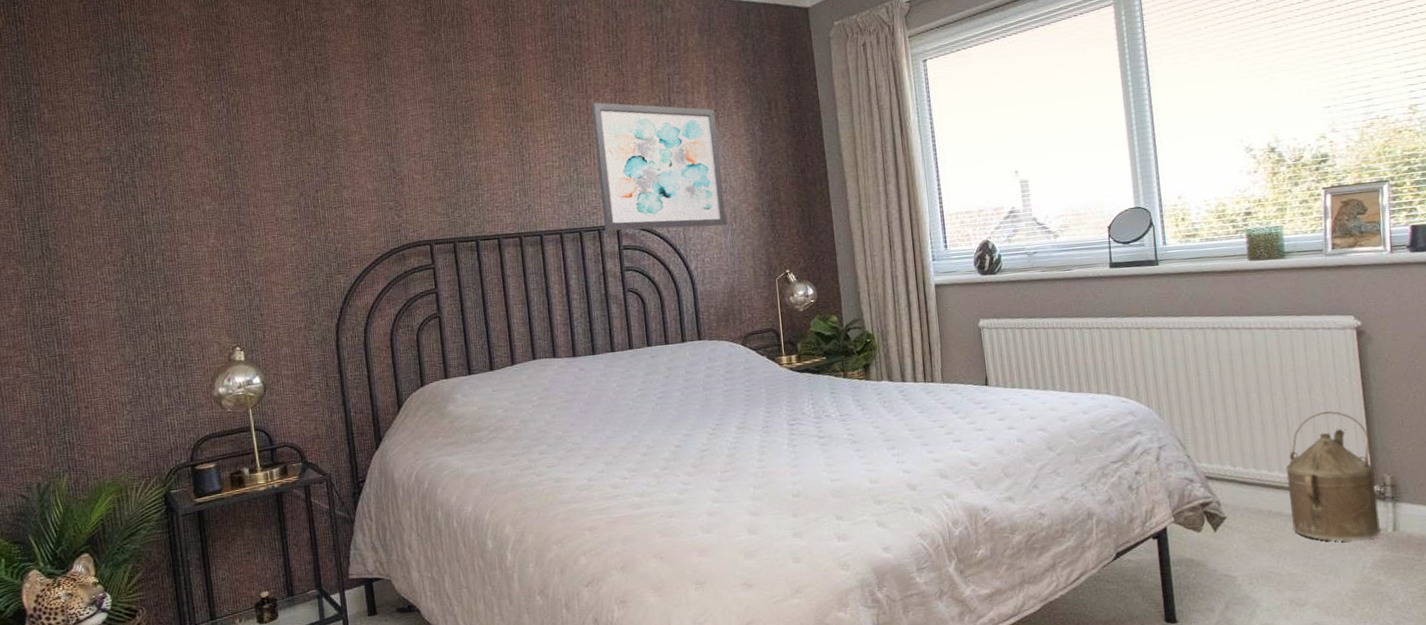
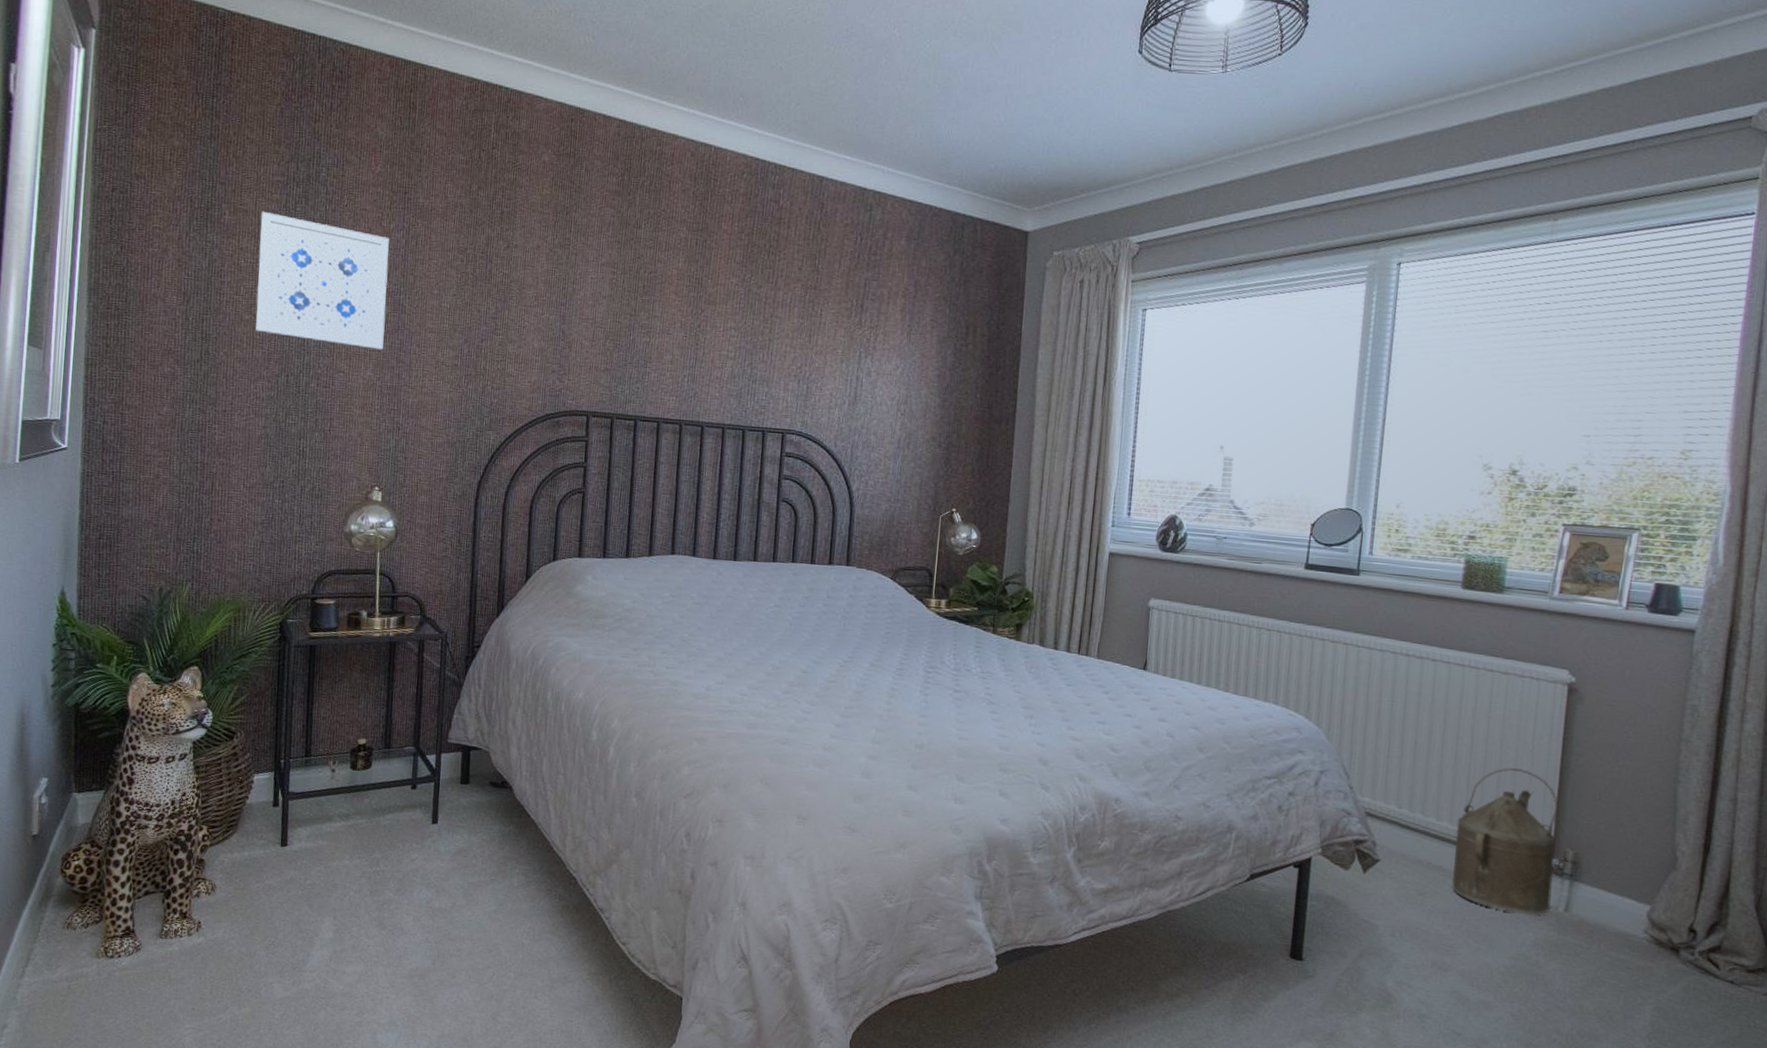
wall art: none [80,104,222,220] -> present [255,211,389,350]
wall art: present [590,102,727,231] -> none [769,296,908,450]

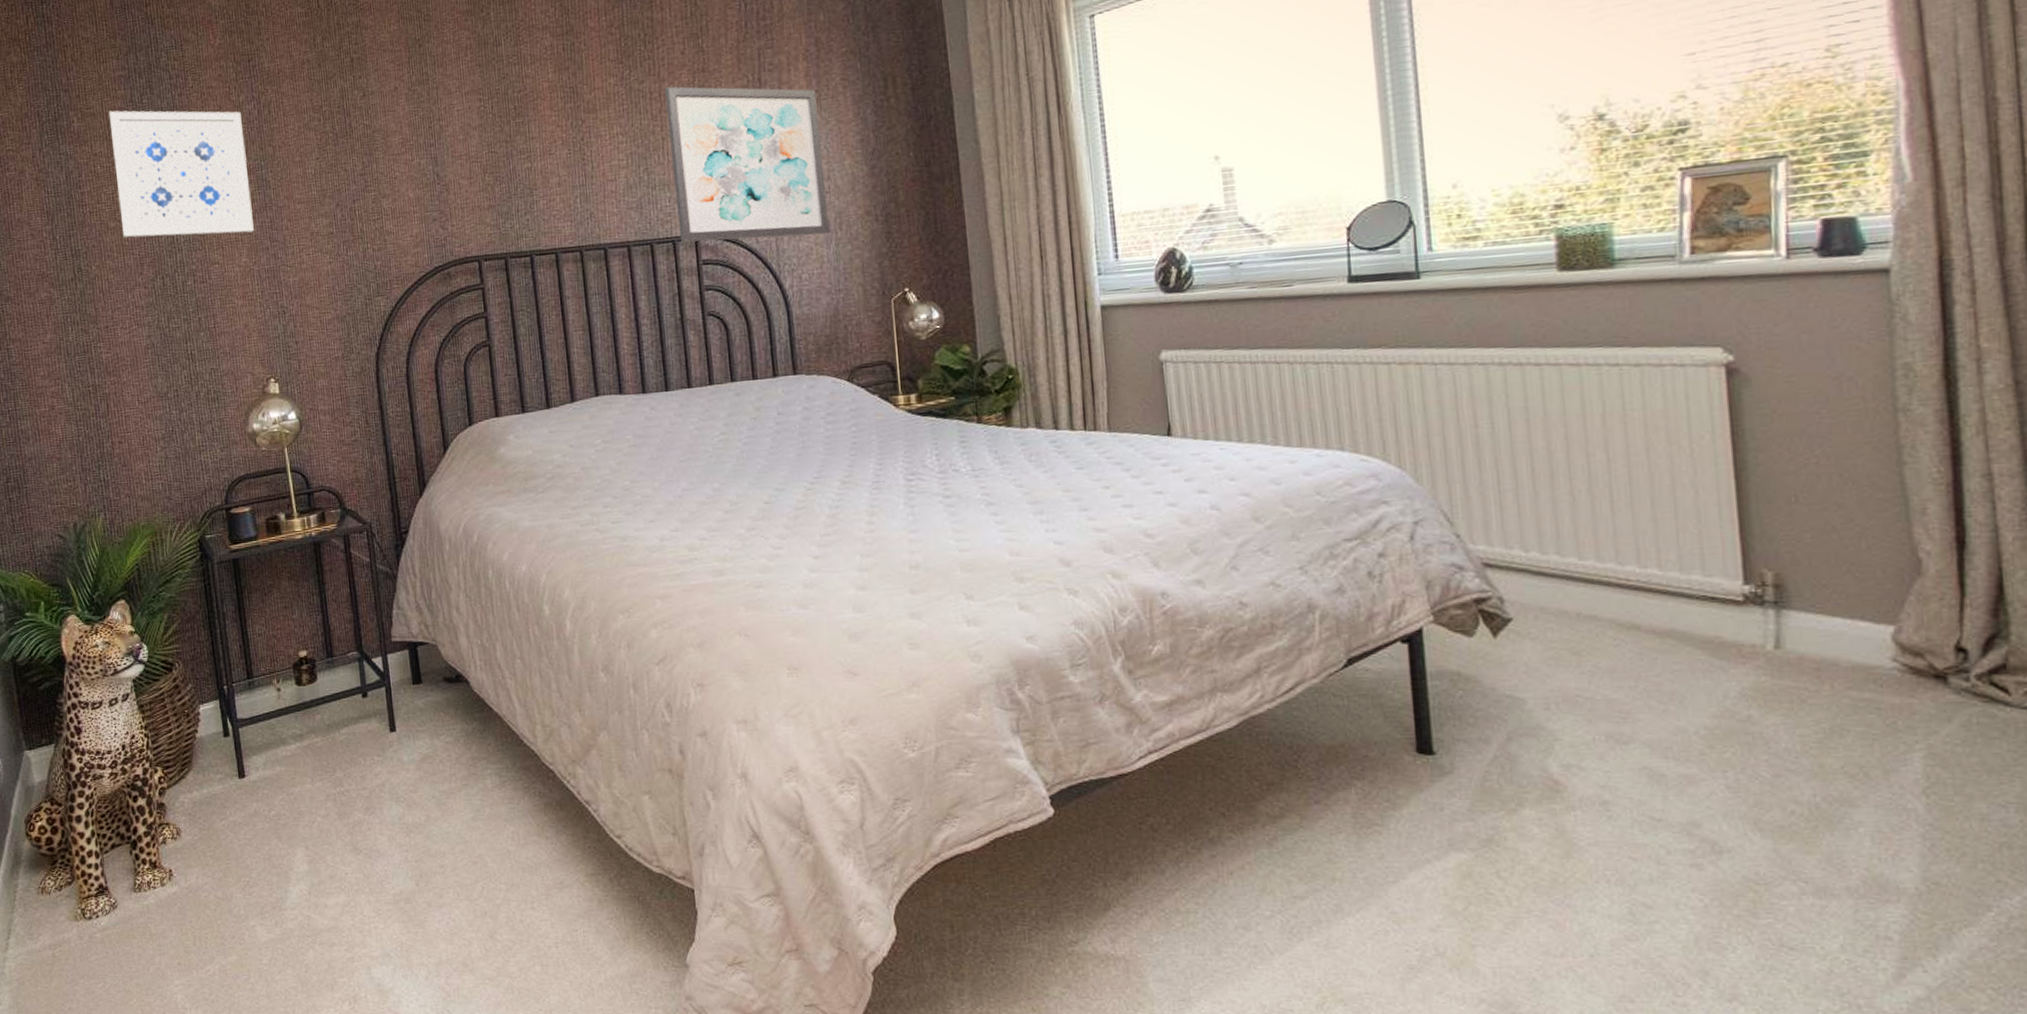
wall art: none [769,296,908,450] -> present [664,86,830,243]
watering can: present [1451,768,1559,915] -> none [1606,480,1754,660]

